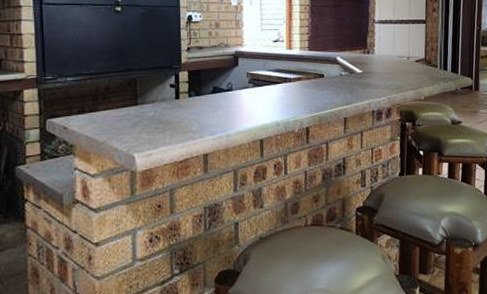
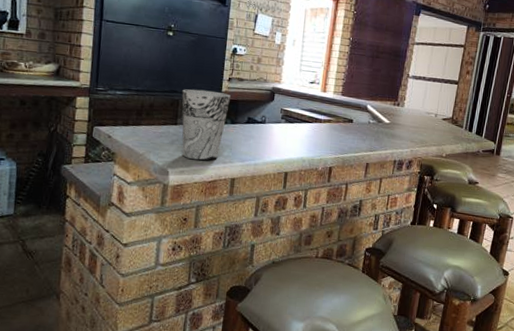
cup: none [139,63,192,140] -> present [181,89,231,161]

